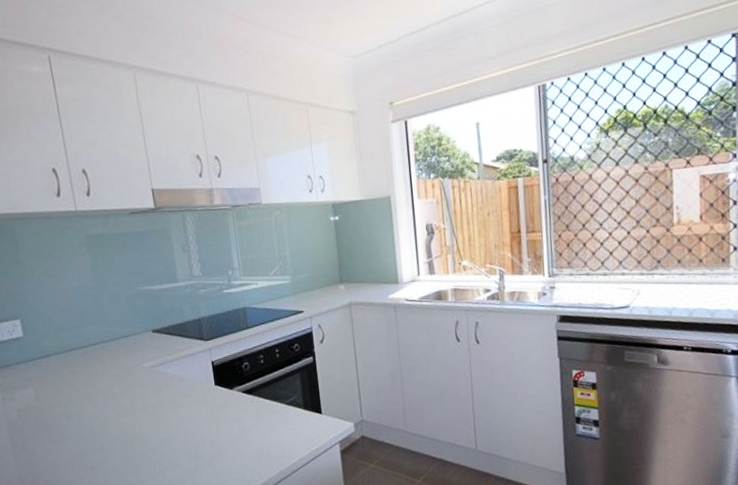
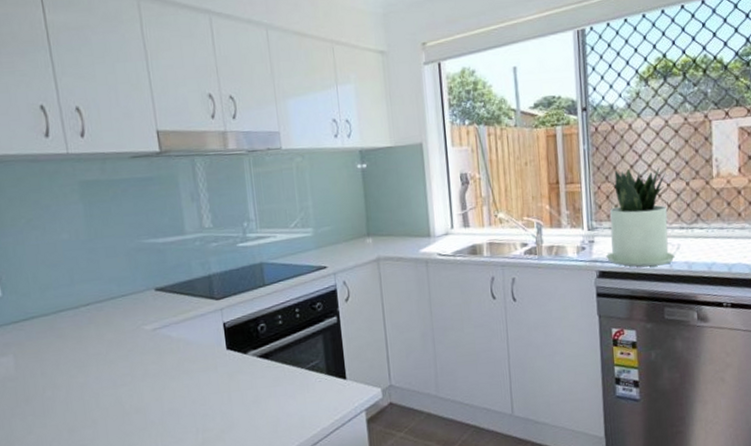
planter: none [566,215,635,312] -> present [605,167,675,267]

